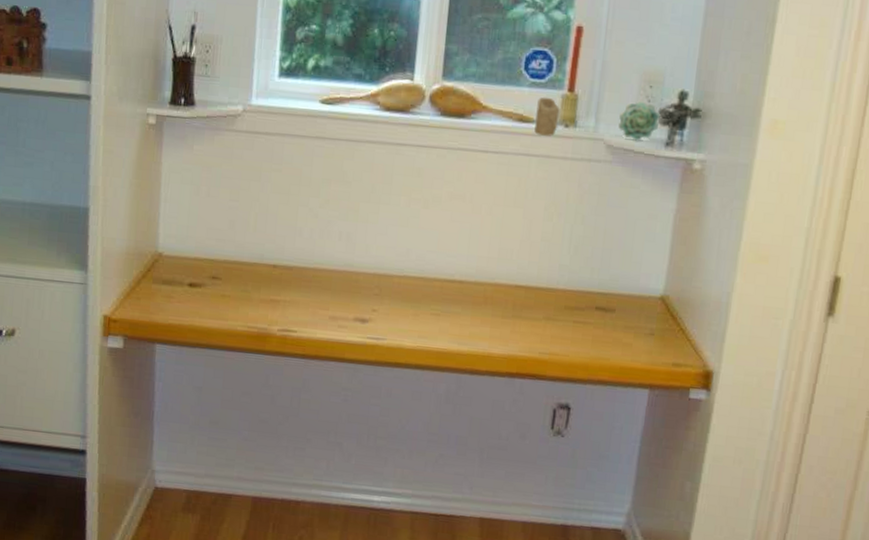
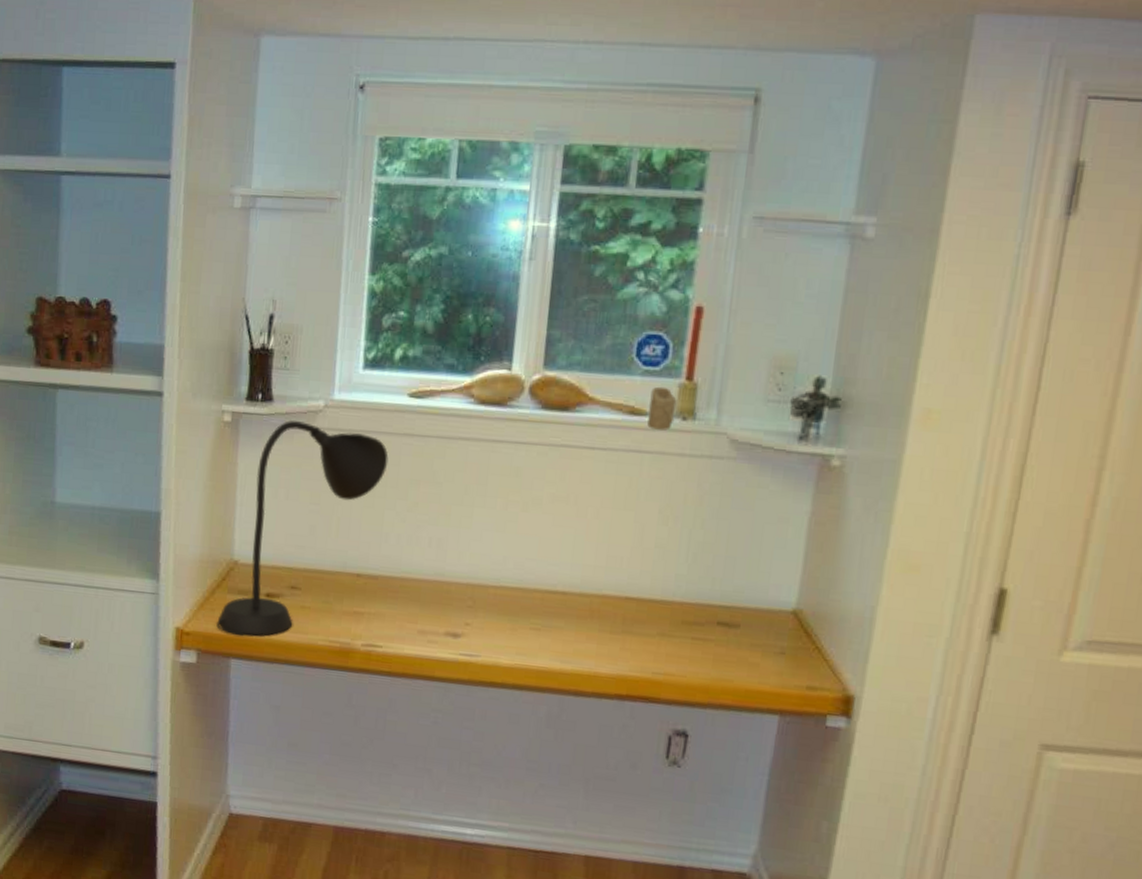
desk lamp: none [142,122,302,323] -> present [216,419,389,636]
succulent plant: present [617,99,661,141] -> none [743,388,793,435]

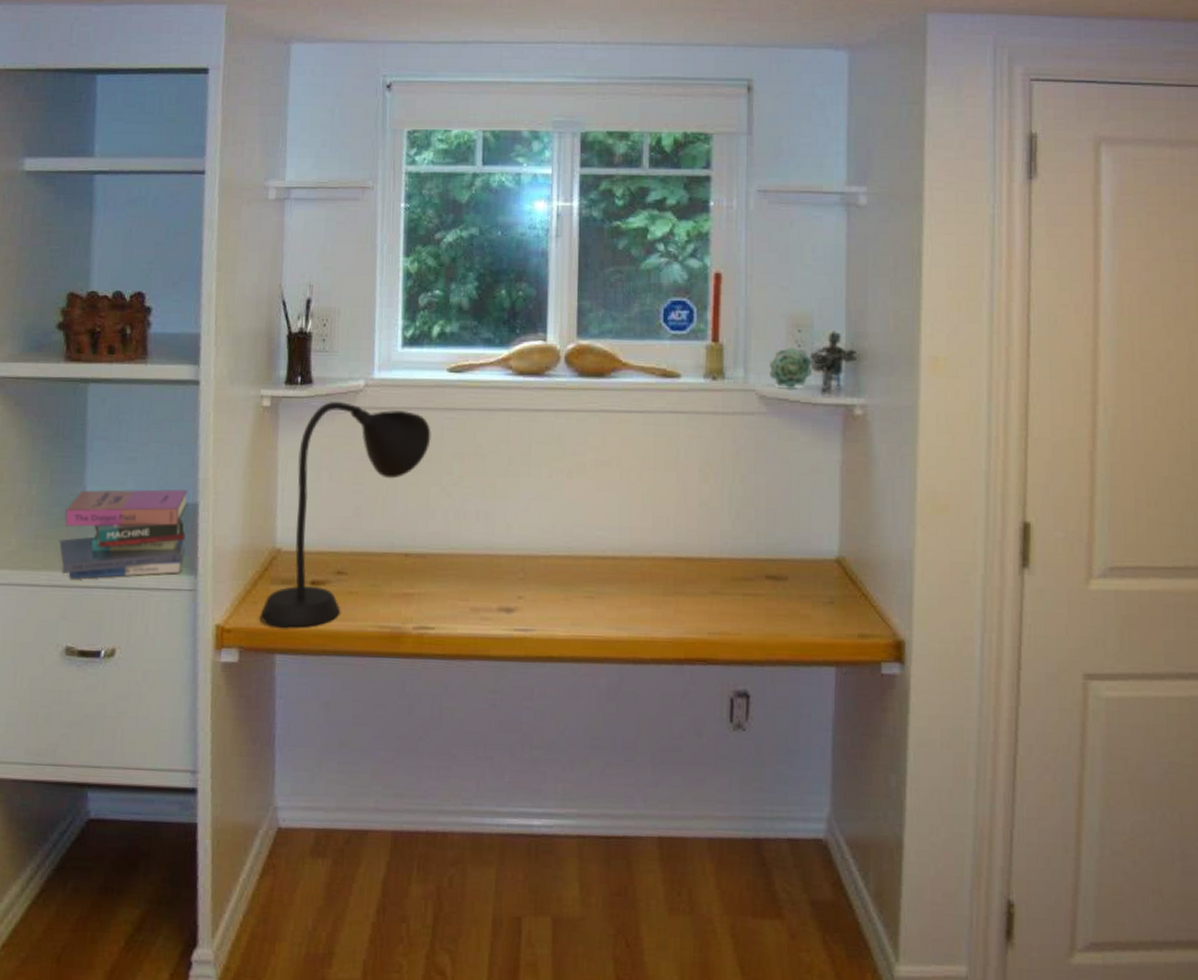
books: none [31,492,151,578] -> present [58,489,188,579]
candle: present [647,386,677,431] -> none [680,349,706,391]
succulent plant: none [743,388,793,435] -> present [768,345,813,389]

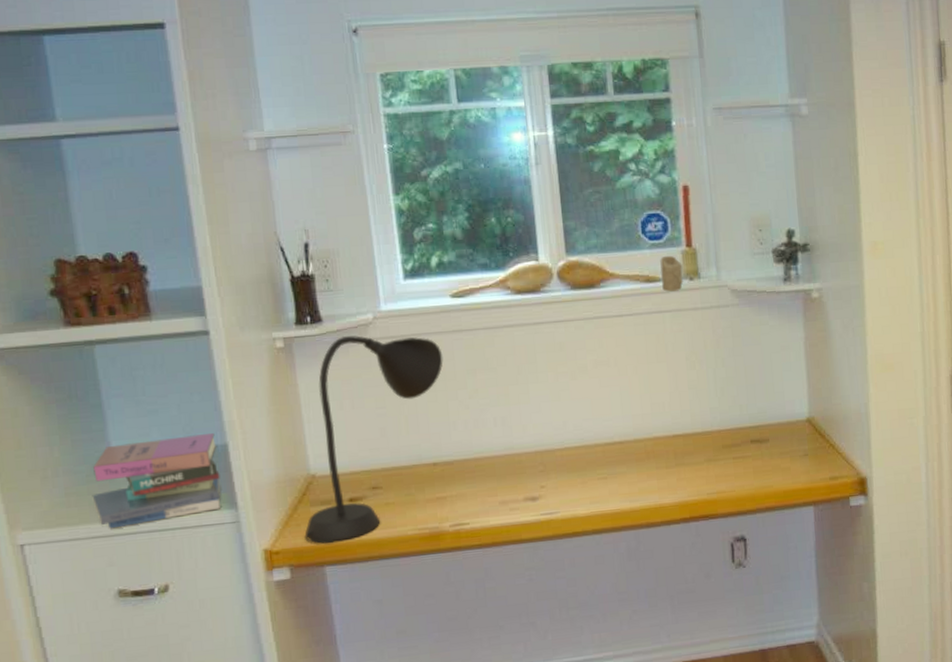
candle: none [680,349,706,391] -> present [660,255,684,292]
succulent plant: present [768,345,813,389] -> none [736,243,775,282]

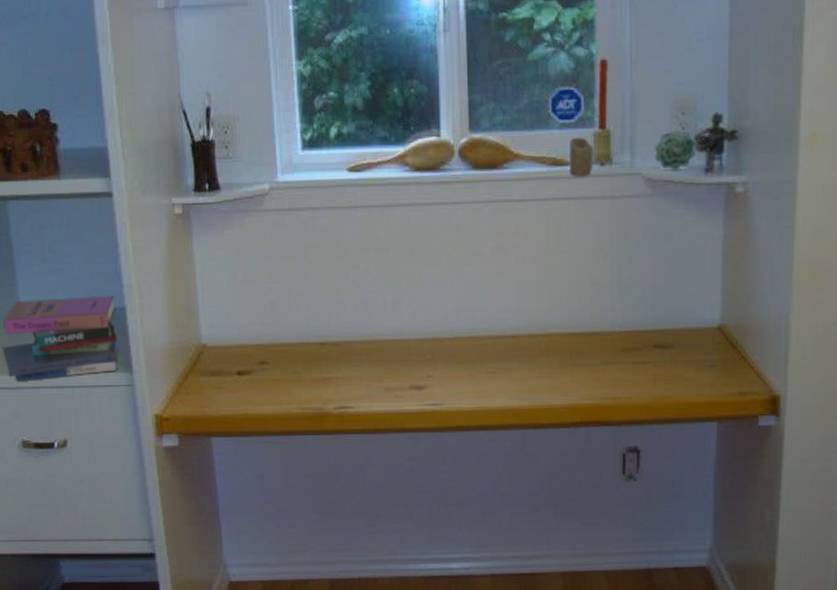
desk lamp: present [305,335,443,544] -> none [194,205,337,414]
succulent plant: none [736,243,775,282] -> present [654,128,697,171]

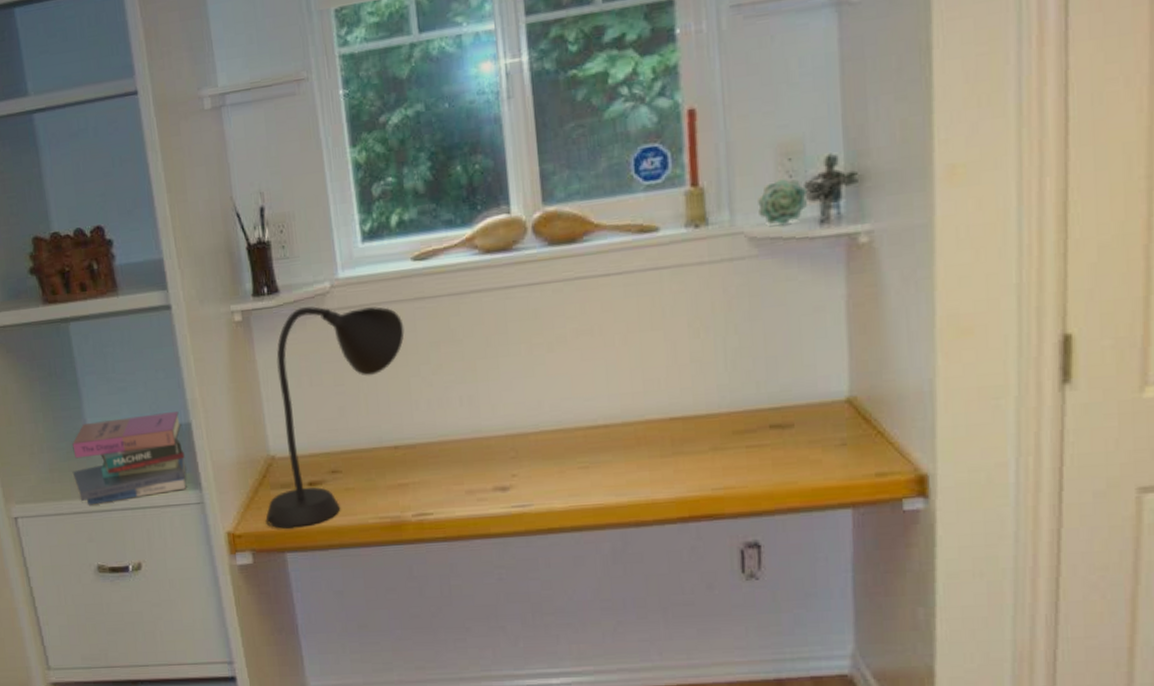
desk lamp: none [194,205,337,414] -> present [265,306,405,529]
candle: present [569,137,594,177] -> none [657,198,687,244]

